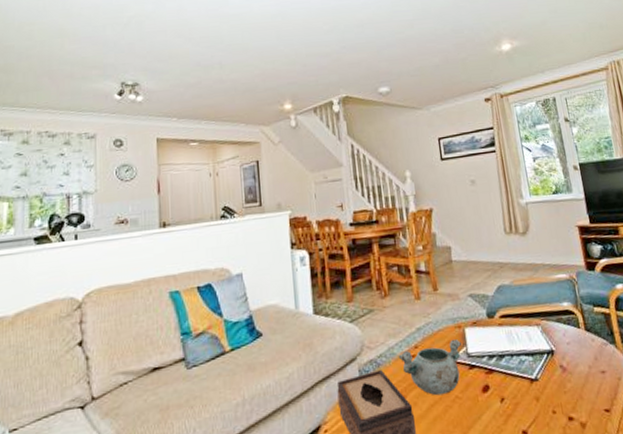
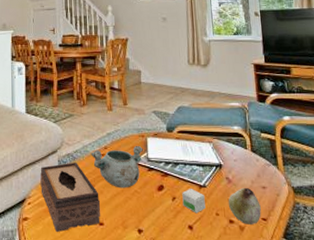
small box: none [511,383,540,415] -> present [182,188,206,214]
fruit: none [564,374,604,420] -> present [228,187,261,224]

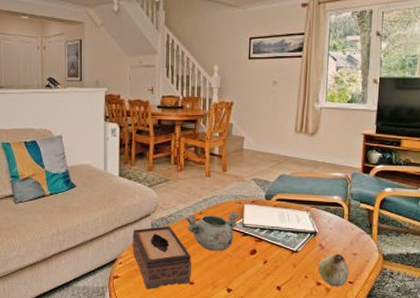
small box: present [182,188,206,214] -> none [273,253,296,276]

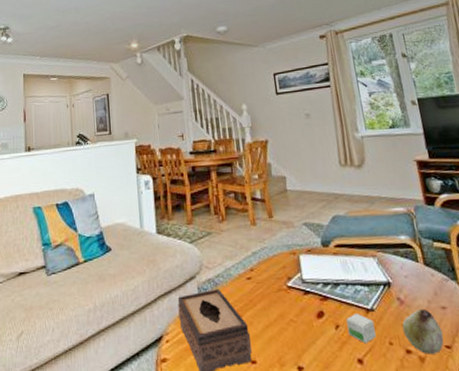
decorative bowl: present [185,211,239,252] -> none [235,264,296,318]
small box: none [273,253,296,276] -> present [346,312,376,344]

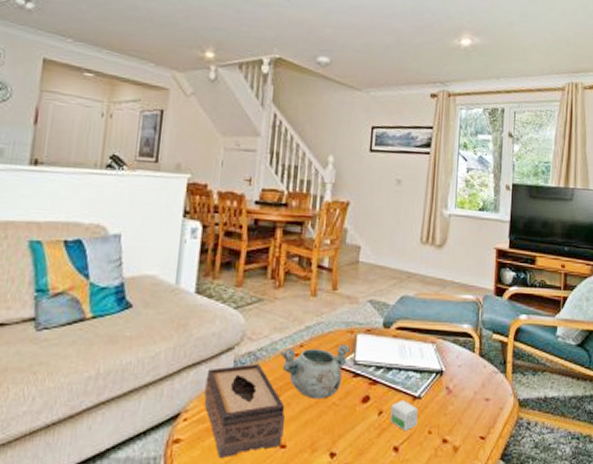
decorative bowl: none [235,264,296,318] -> present [280,343,350,400]
fruit: present [402,308,444,354] -> none [444,399,481,444]

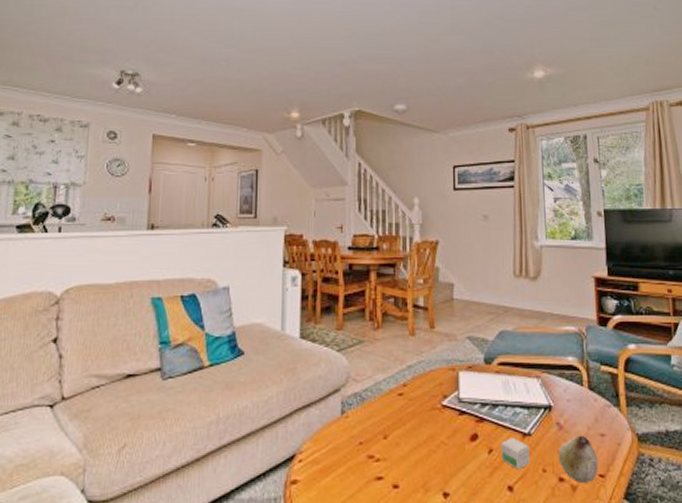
tissue box: present [204,364,285,458] -> none [316,405,395,498]
decorative bowl: present [280,343,350,400] -> none [385,381,453,439]
fruit: none [444,399,481,444] -> present [558,435,598,483]

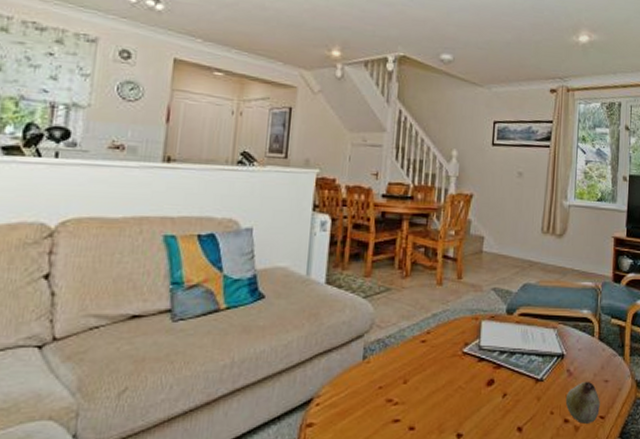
small box: present [501,436,530,470] -> none [514,382,540,413]

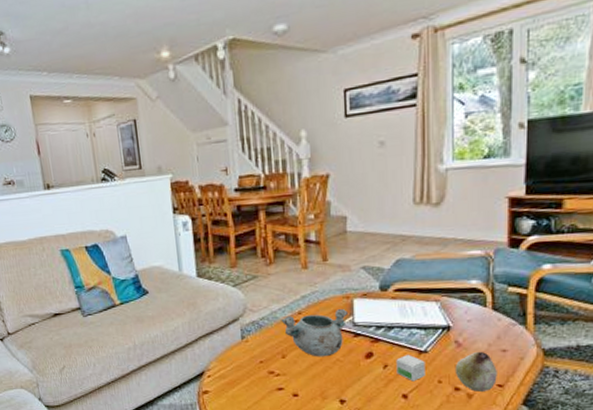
decorative bowl: none [408,330,475,384] -> present [281,308,348,357]
small box: none [514,382,540,413] -> present [396,354,425,382]

